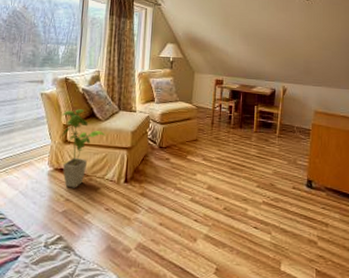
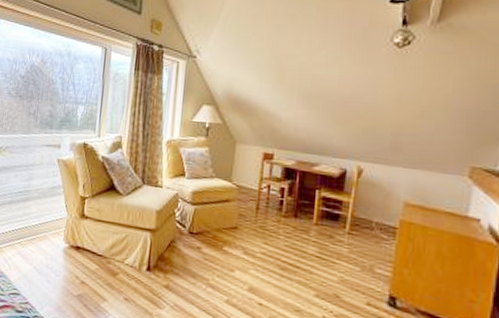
house plant: present [61,109,106,188] -> none [78,180,127,271]

